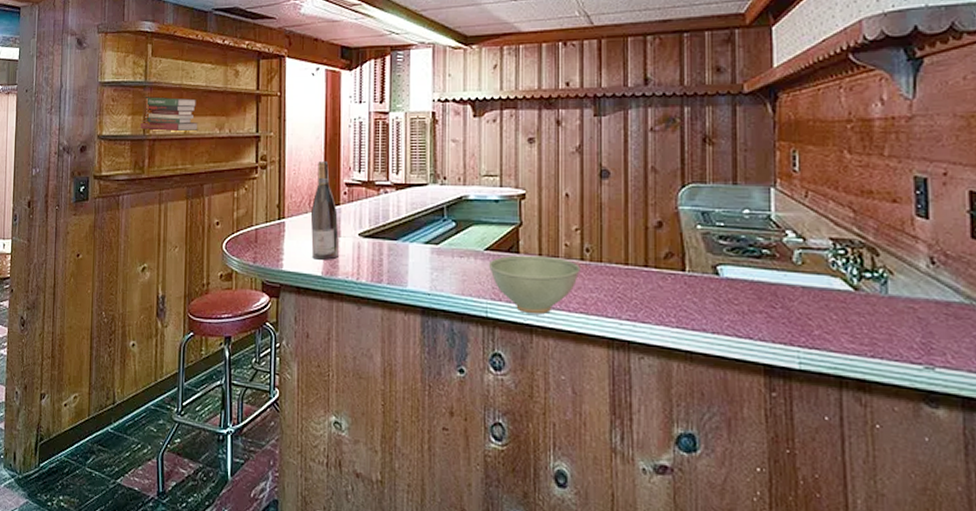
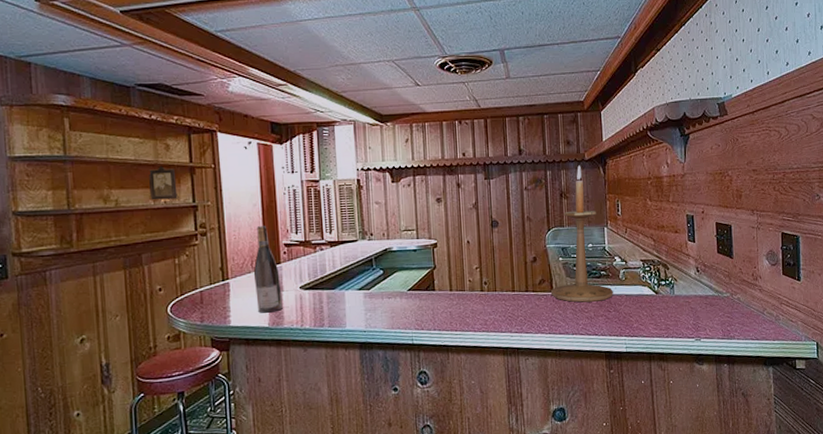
books: present [140,97,198,132] -> none [63,171,130,205]
photo frame: none [217,93,243,129] -> present [149,166,179,200]
bowl: present [488,255,580,315] -> none [411,290,481,337]
candlestick: none [681,100,781,291] -> present [550,165,613,303]

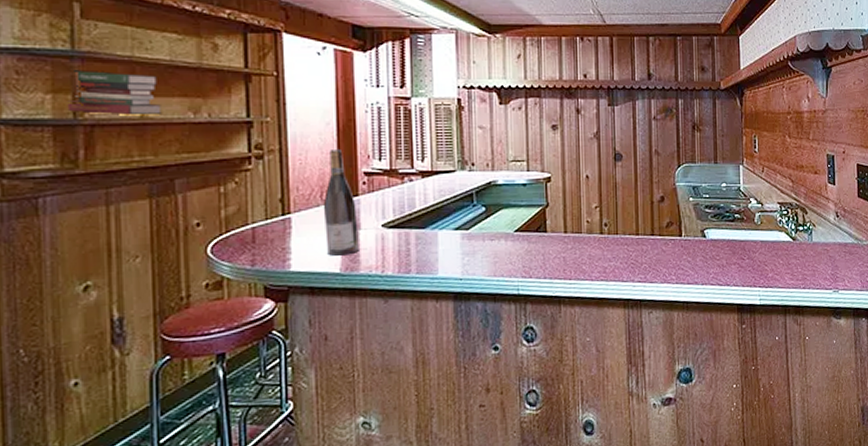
books: none [63,171,130,205] -> present [67,70,162,116]
photo frame: present [149,166,179,200] -> none [189,71,228,113]
candlestick: present [550,165,613,303] -> none [679,95,748,249]

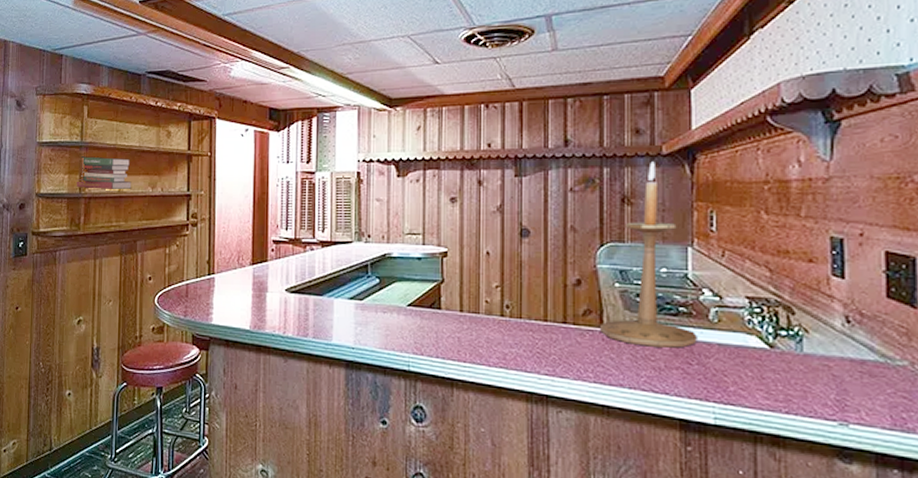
wine bottle: present [323,150,359,256] -> none [239,219,266,315]
candlestick: none [679,95,748,249] -> present [599,161,697,348]

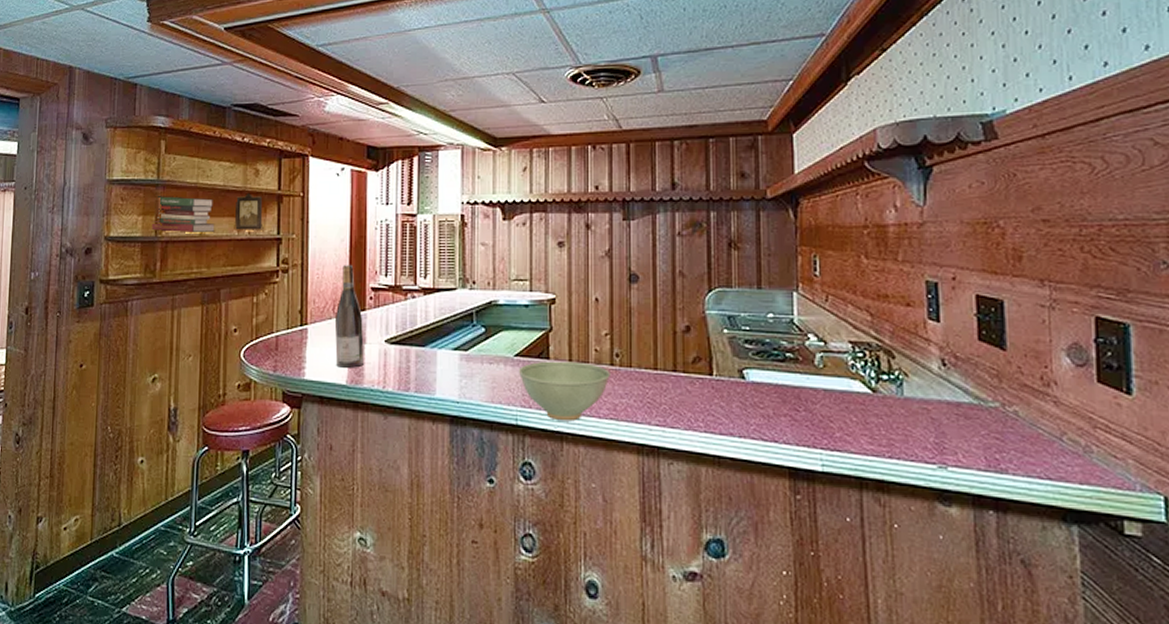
photo frame: none [149,153,175,188] -> present [235,193,264,230]
wine bottle: none [239,219,266,315] -> present [334,265,364,368]
bowl: none [410,311,500,369] -> present [518,361,610,422]
candlestick: present [599,161,697,348] -> none [708,205,804,395]

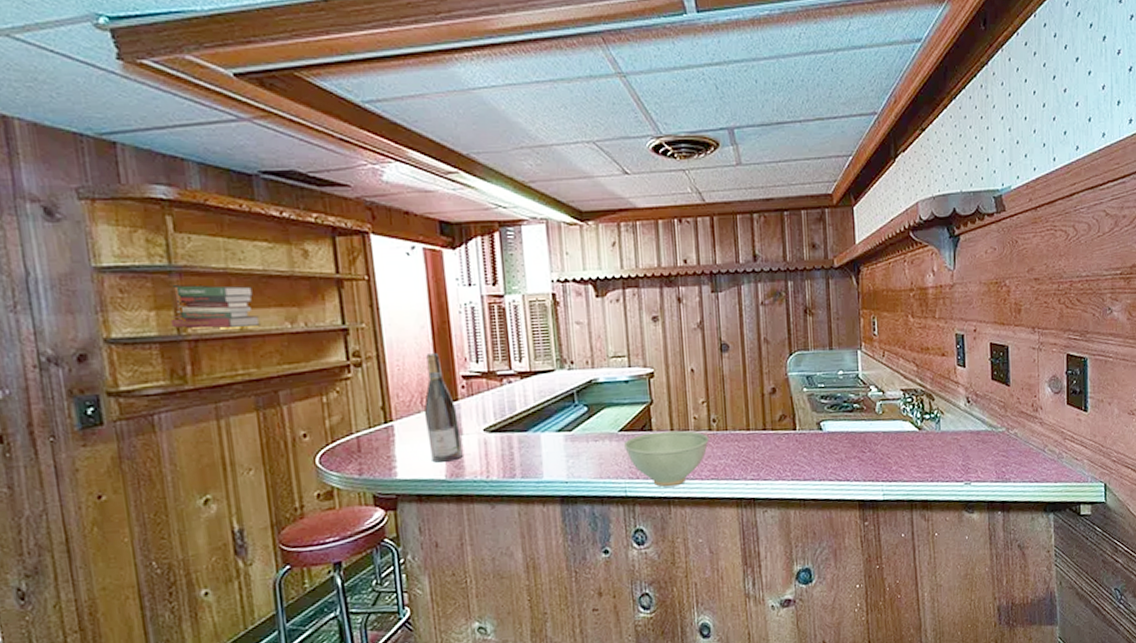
photo frame: present [235,193,264,230] -> none [282,278,324,322]

